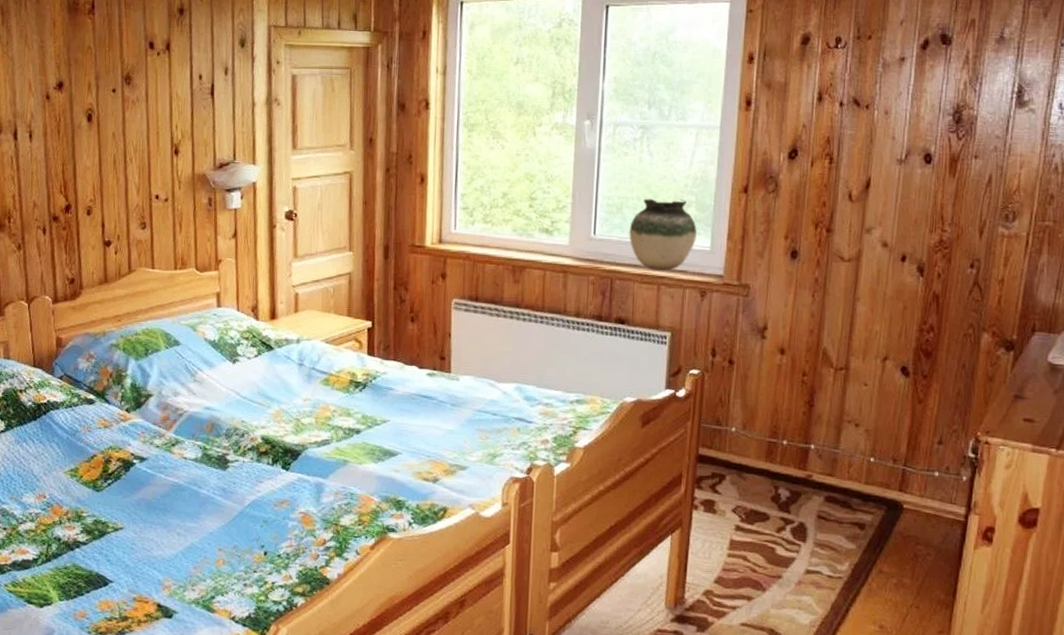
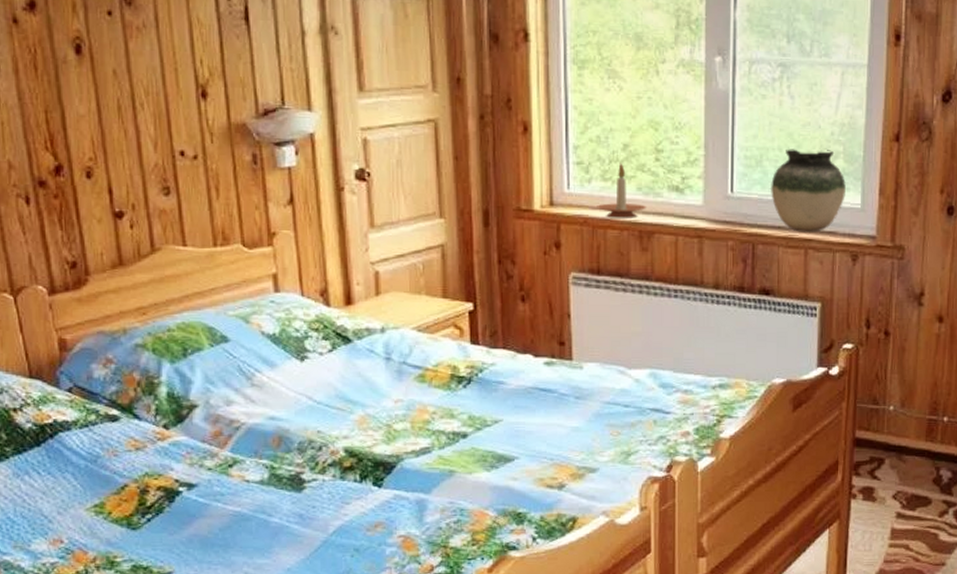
candle holder: none [478,208,520,256] -> present [597,163,646,219]

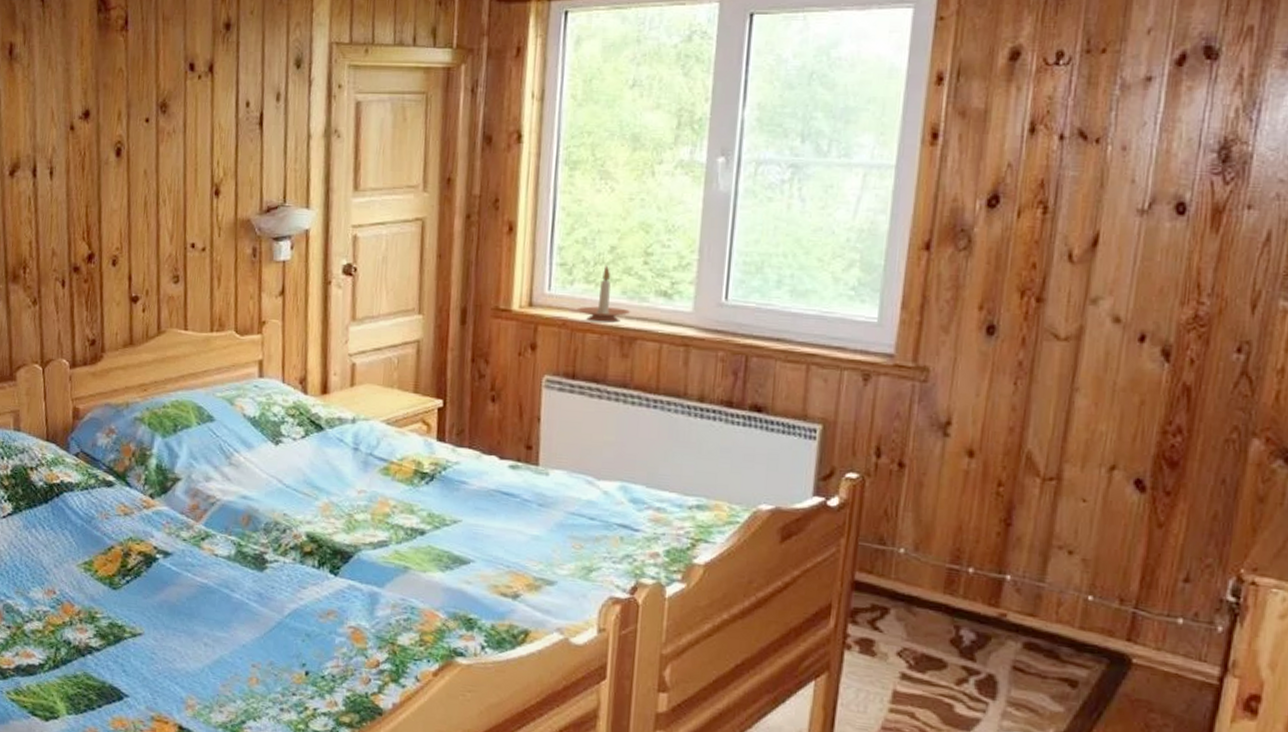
vase: present [770,149,846,233] -> none [770,255,861,347]

